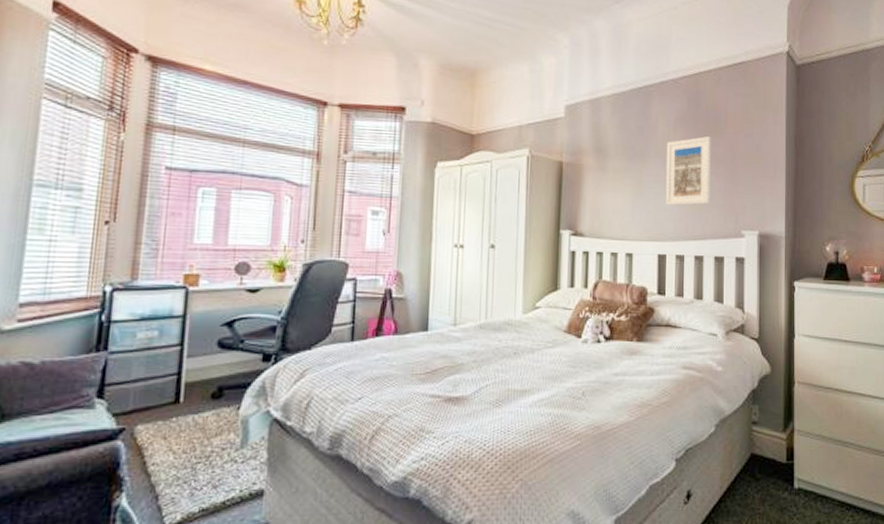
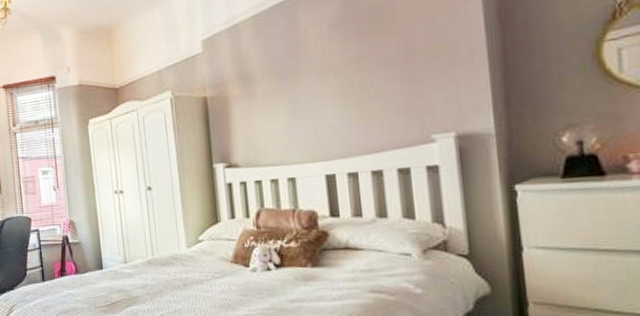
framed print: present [665,136,711,206] -> none [321,35,385,121]

